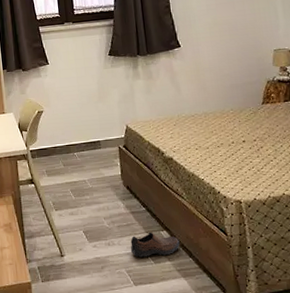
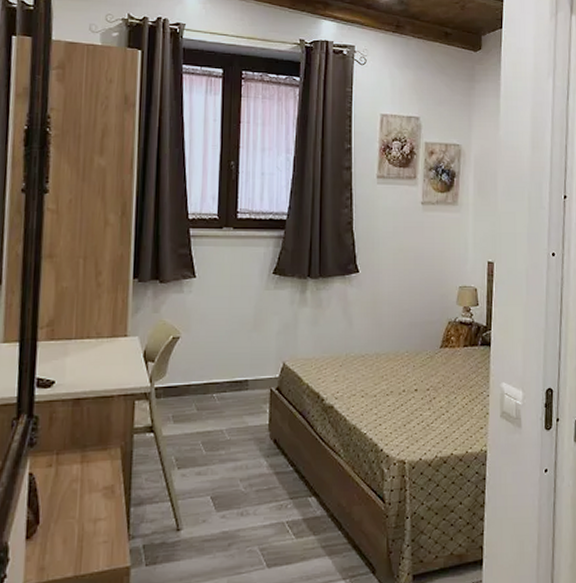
shoe: present [130,232,180,258] -> none [268,498,329,531]

